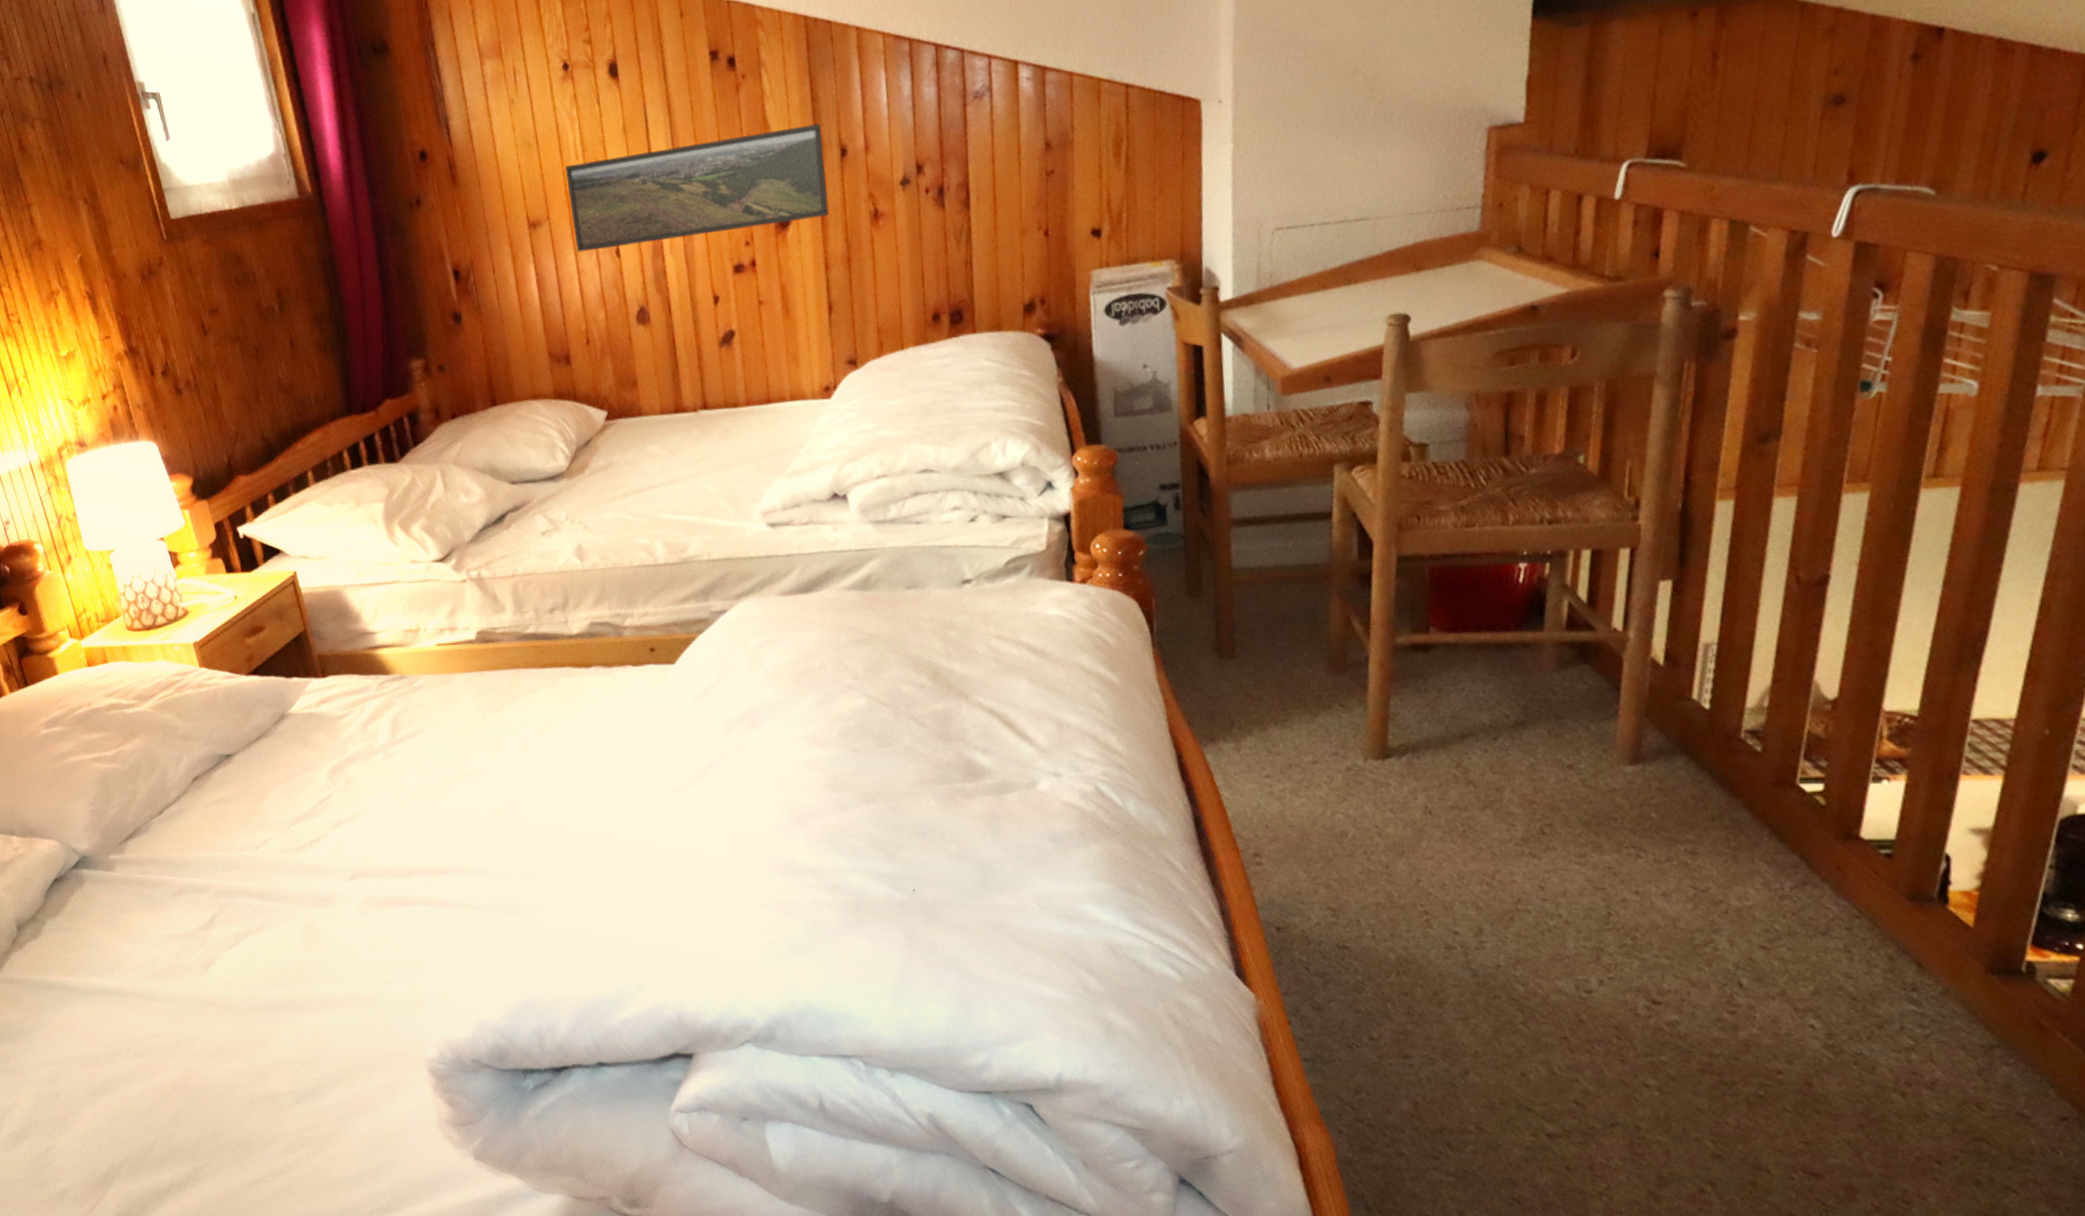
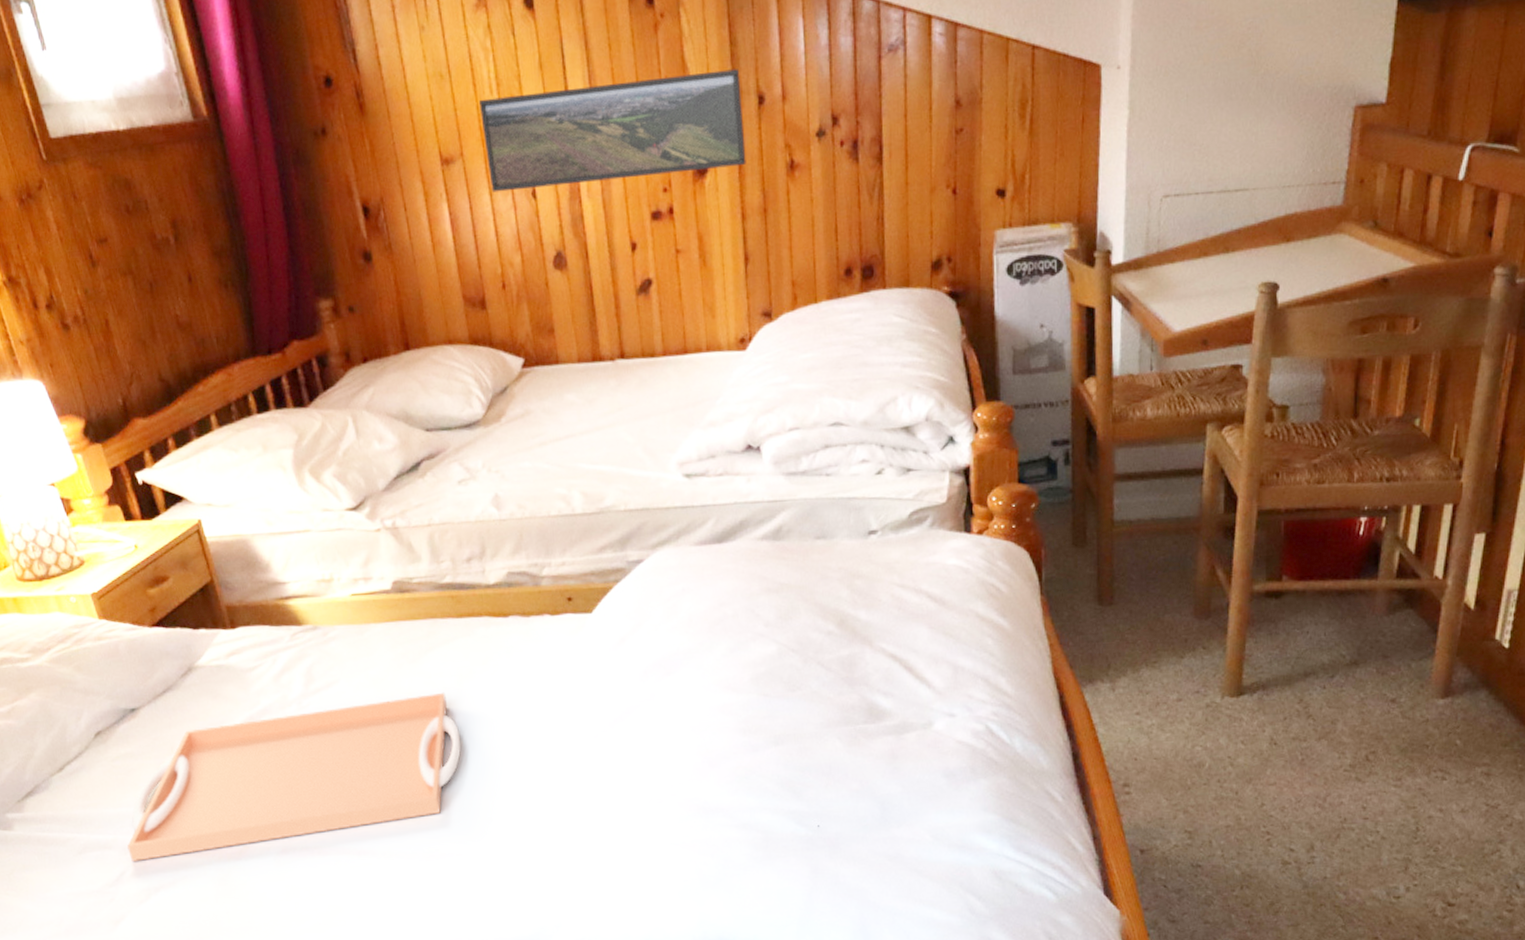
serving tray: none [219,743,543,905] -> present [127,692,461,861]

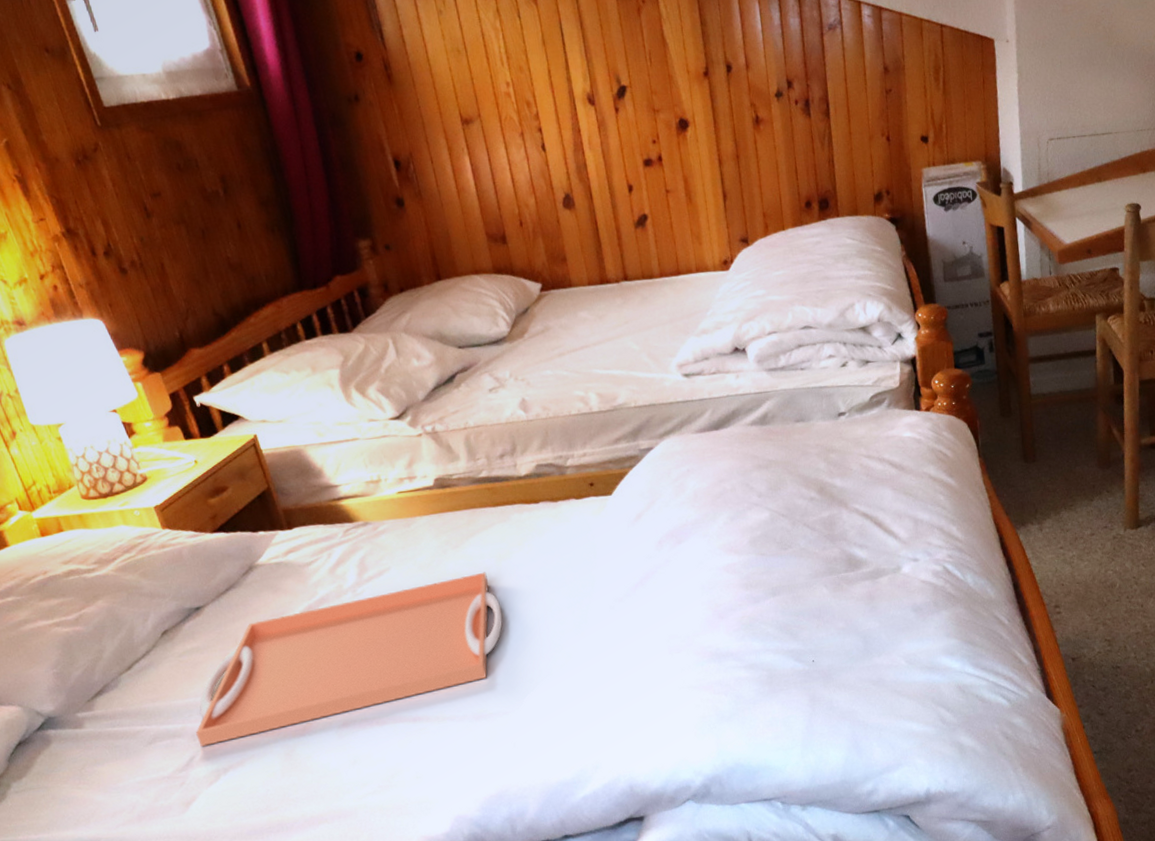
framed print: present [479,69,746,193] -> none [493,44,720,147]

